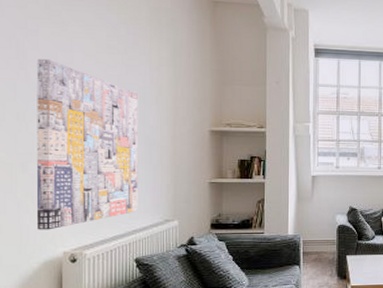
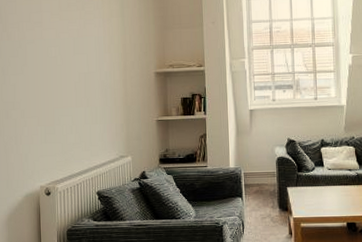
wall art: present [36,58,138,230] -> none [15,20,98,168]

